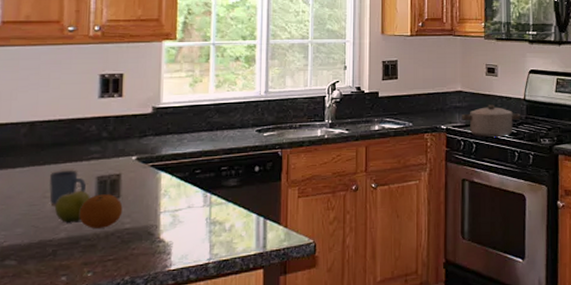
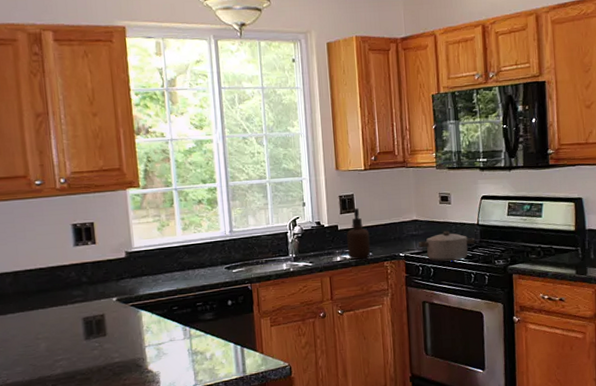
mug: present [49,171,86,205] -> none [39,314,74,345]
fruit: present [55,190,90,223] -> none [48,330,79,360]
fruit: present [79,194,123,229] -> none [71,333,111,364]
soap dispenser: none [387,75,411,130] -> present [347,208,371,260]

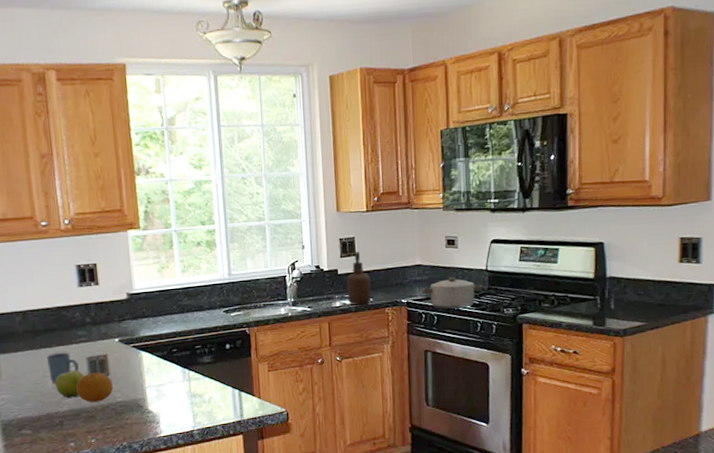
mug: none [39,314,74,345] -> present [47,353,79,383]
fruit: none [48,330,79,360] -> present [55,369,84,398]
fruit: none [71,333,111,364] -> present [76,372,113,402]

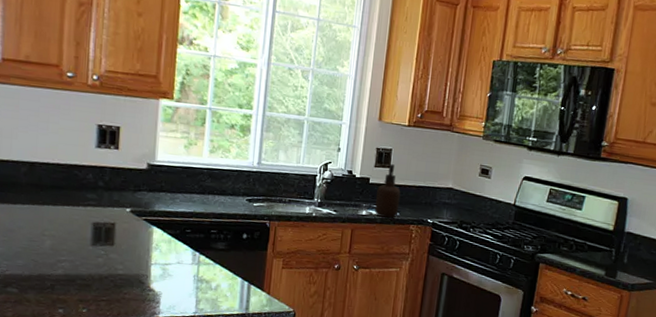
mug: present [47,353,79,383] -> none [48,212,82,244]
fruit: present [55,369,84,398] -> none [53,232,86,263]
fruit: present [76,372,113,402] -> none [75,239,116,271]
cooking pot: present [422,276,483,310] -> none [449,205,509,239]

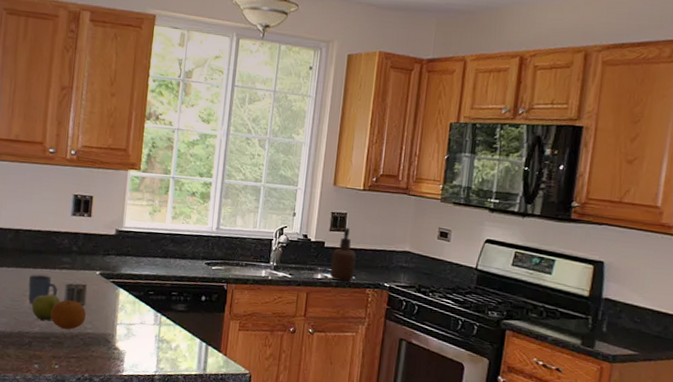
mug: none [48,212,82,244] -> present [28,275,57,304]
fruit: none [53,232,86,263] -> present [32,293,61,321]
fruit: none [75,239,116,271] -> present [50,300,86,330]

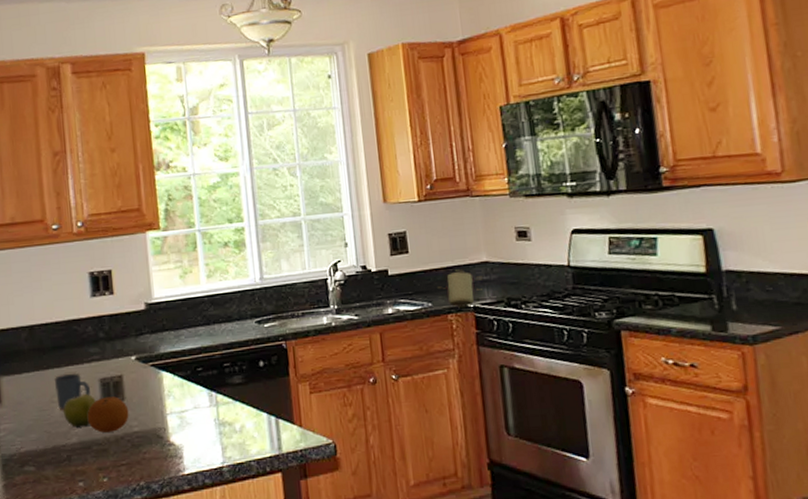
soap dispenser: present [330,228,356,282] -> none [399,248,431,312]
canister: none [363,253,402,287] -> present [437,269,483,309]

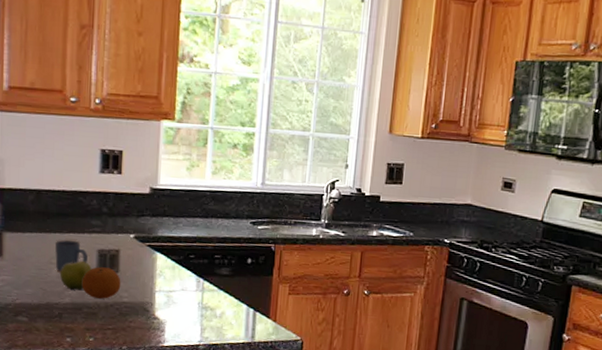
canister: present [437,269,483,309] -> none [421,207,464,243]

